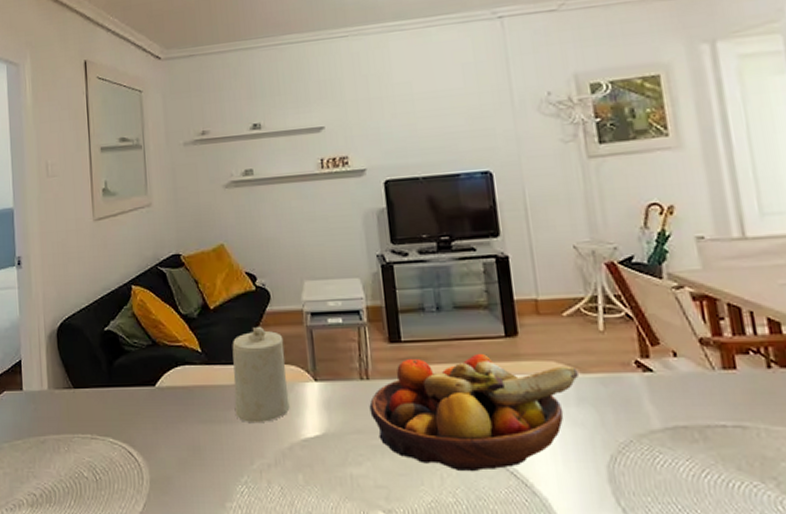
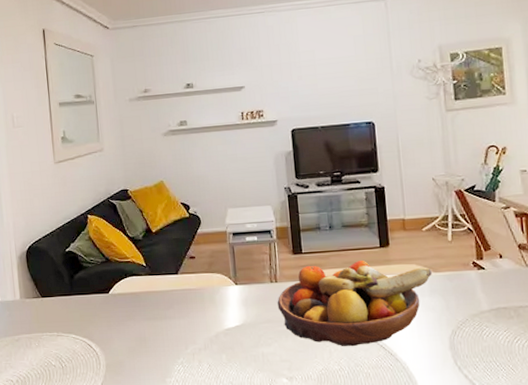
candle: present [232,327,290,422] -> none [170,245,216,318]

